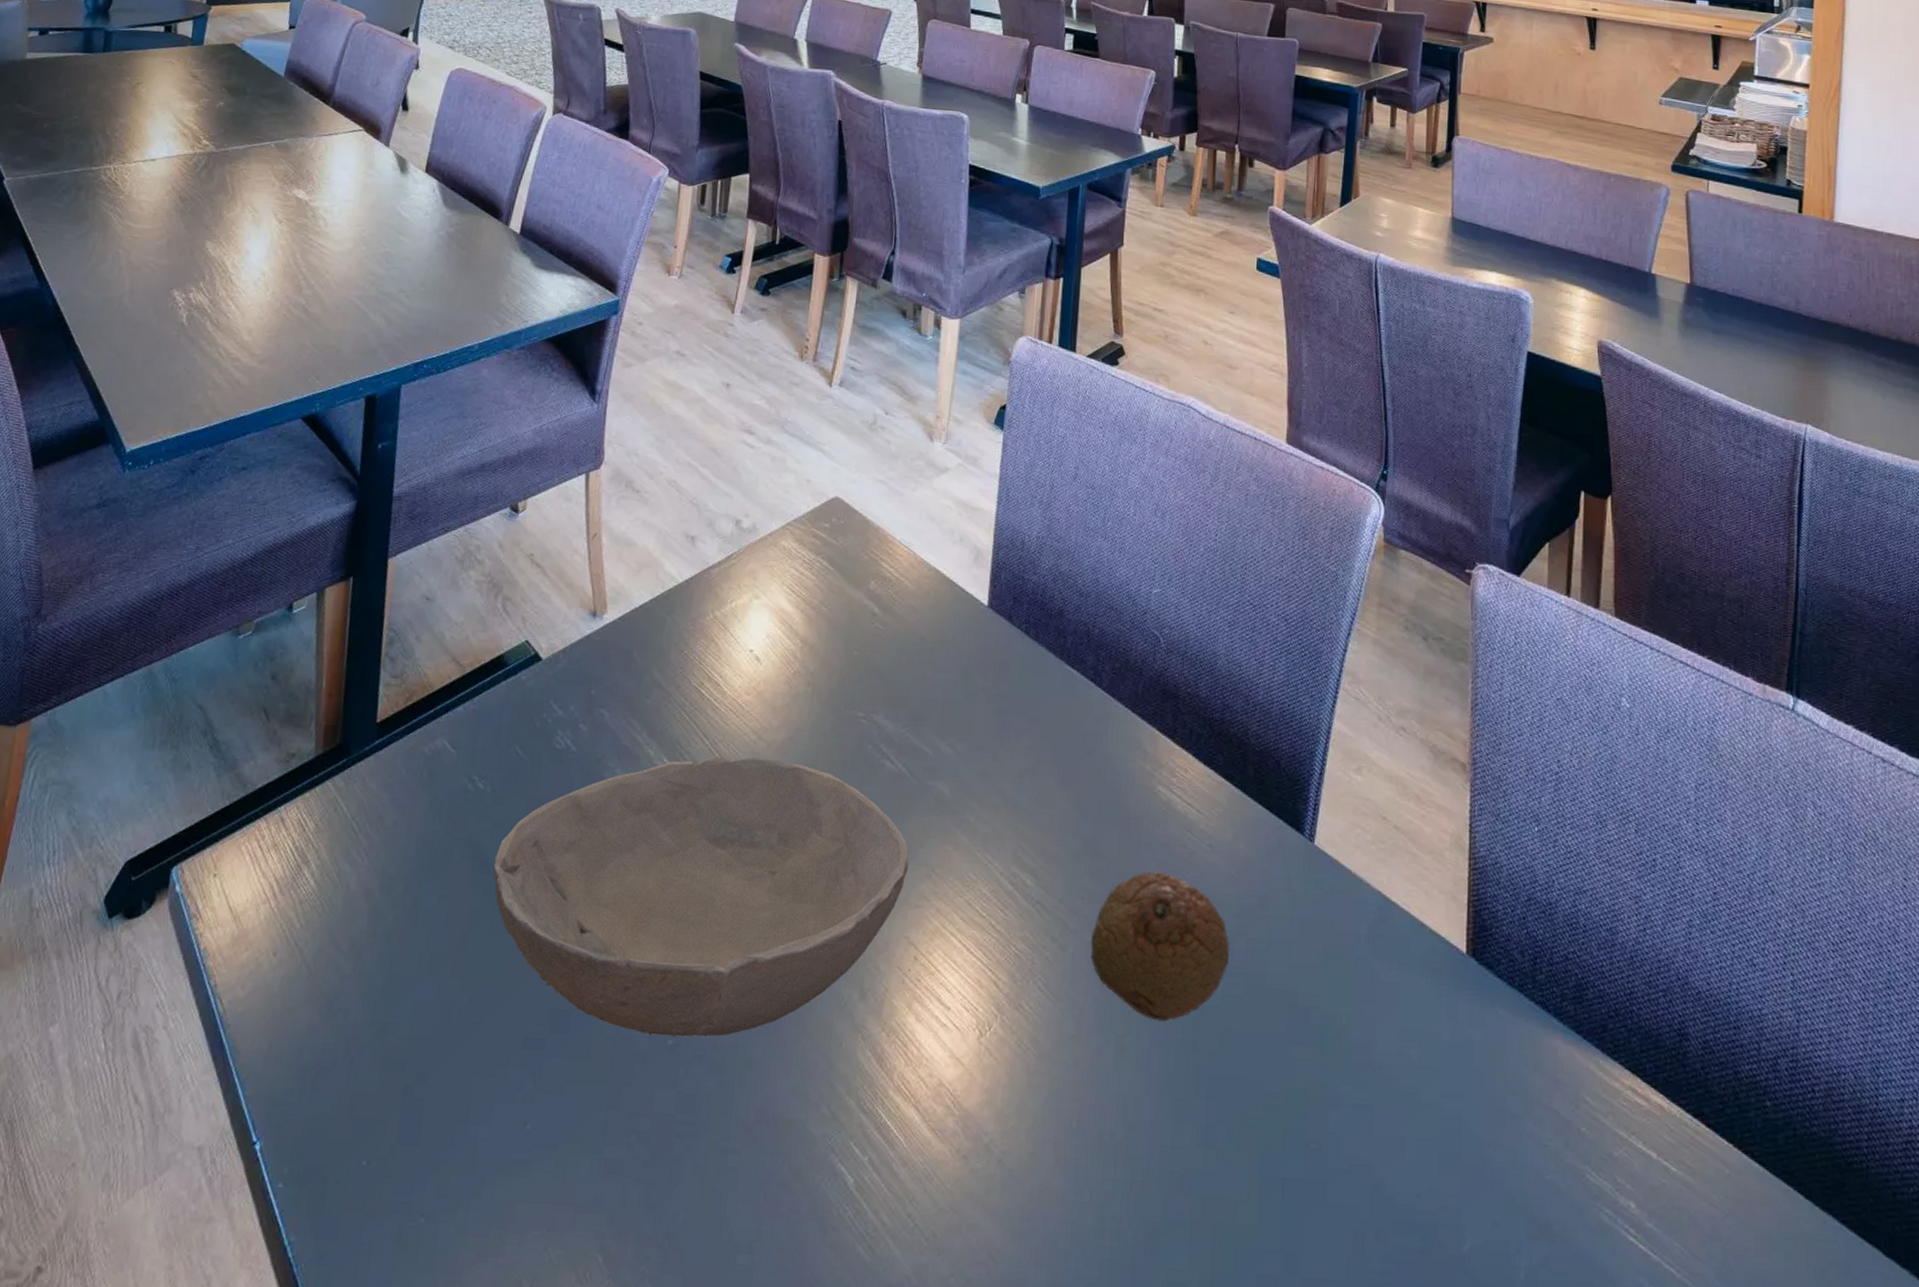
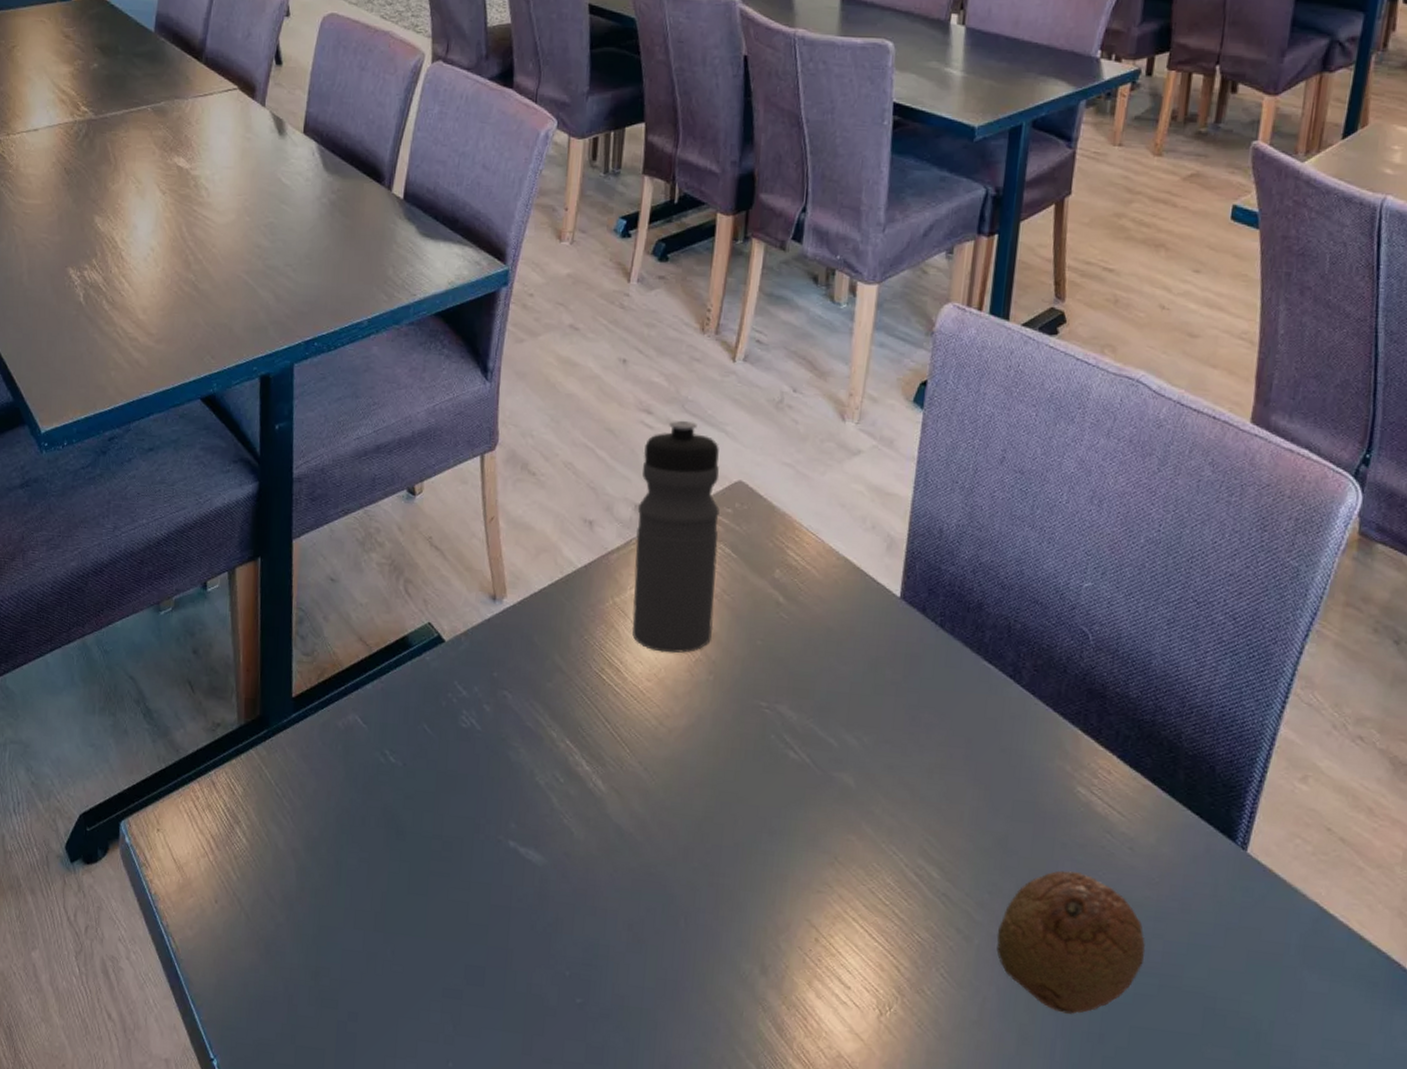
bowl: present [493,756,909,1037] -> none [407,740,812,999]
water bottle: none [732,440,817,666] -> present [632,420,720,654]

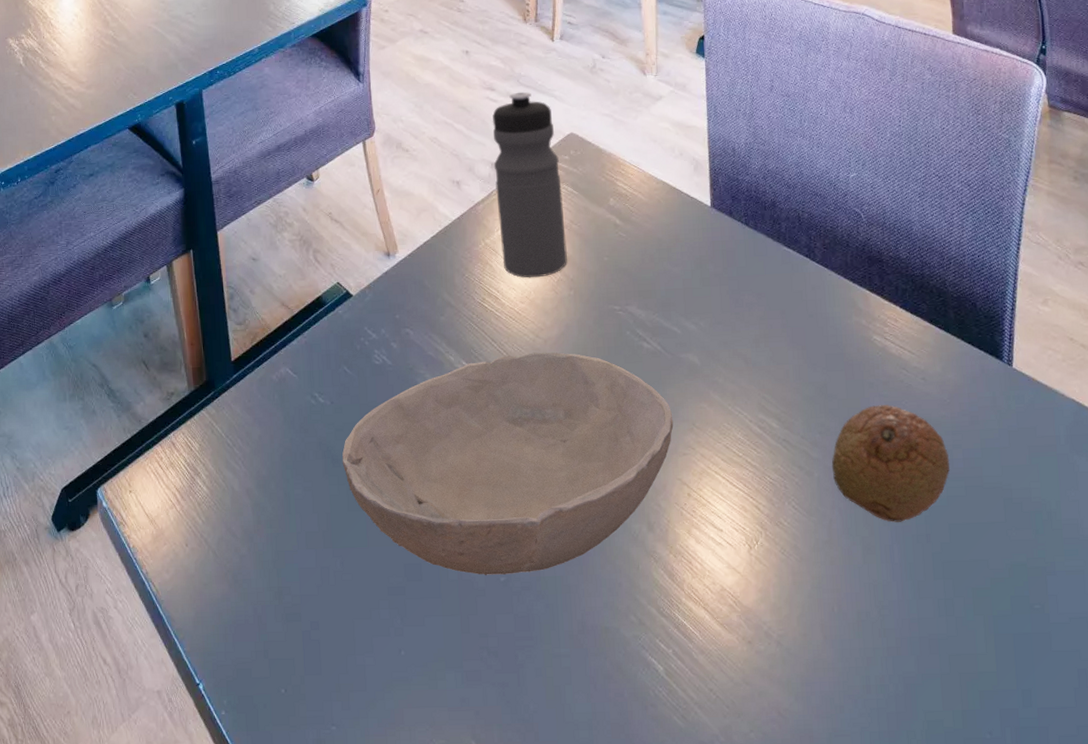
bowl: none [407,740,812,999] -> present [342,352,674,575]

